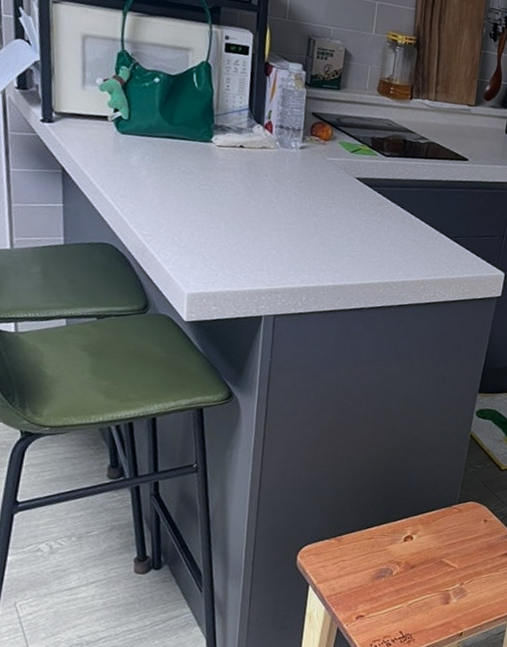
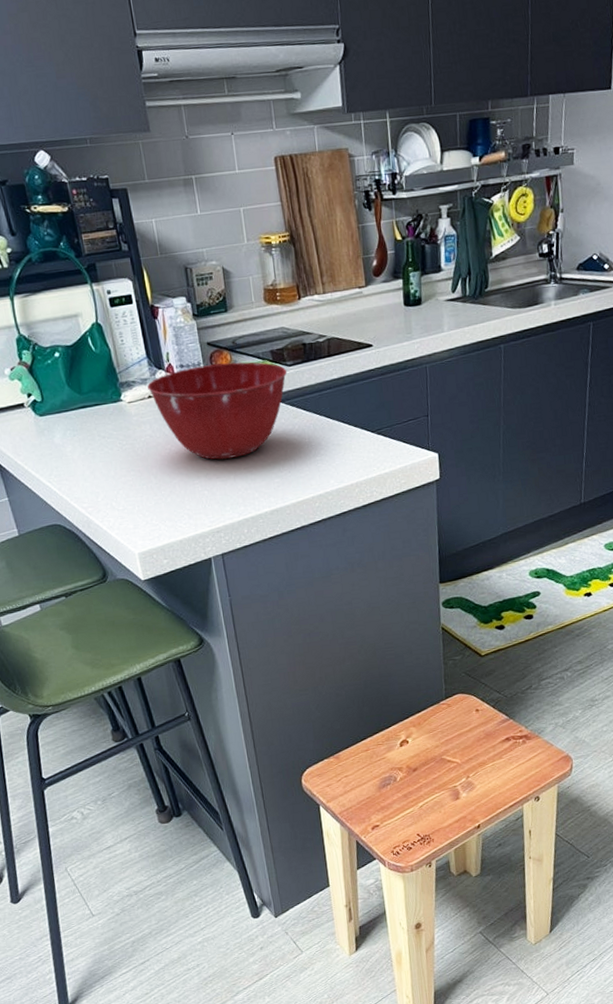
mixing bowl: none [241,130,383,227] -> present [147,362,288,460]

